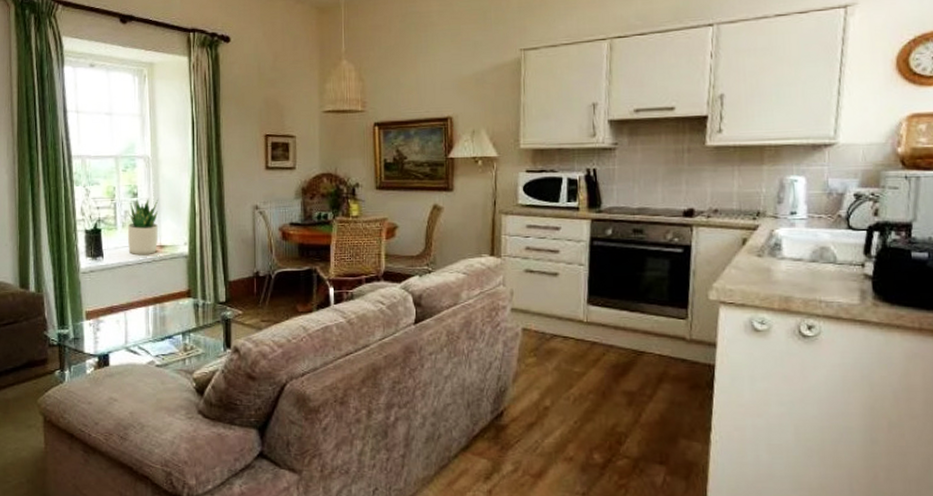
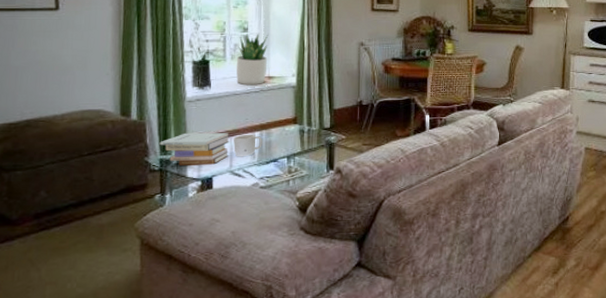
books: none [57,306,124,341] -> present [159,132,230,166]
mug: none [128,308,156,333] -> present [233,134,263,157]

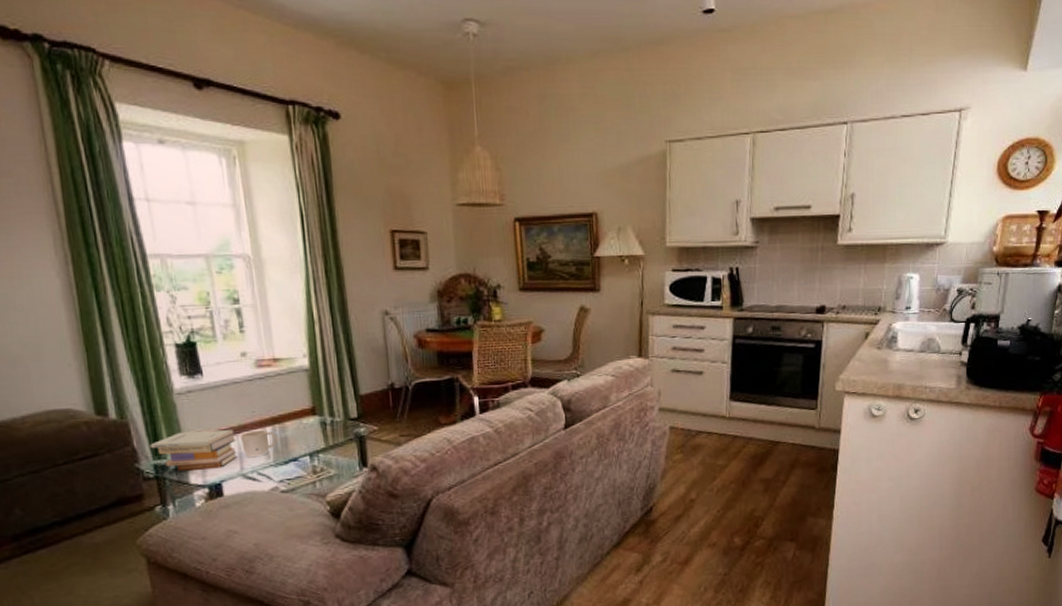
planter: present [236,33,269,86] -> none [229,304,271,371]

